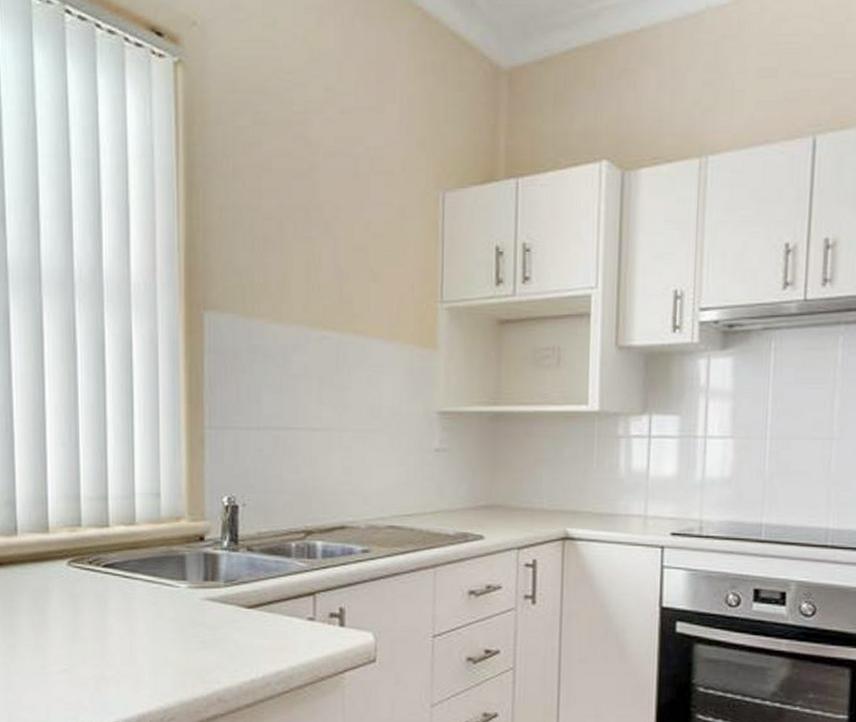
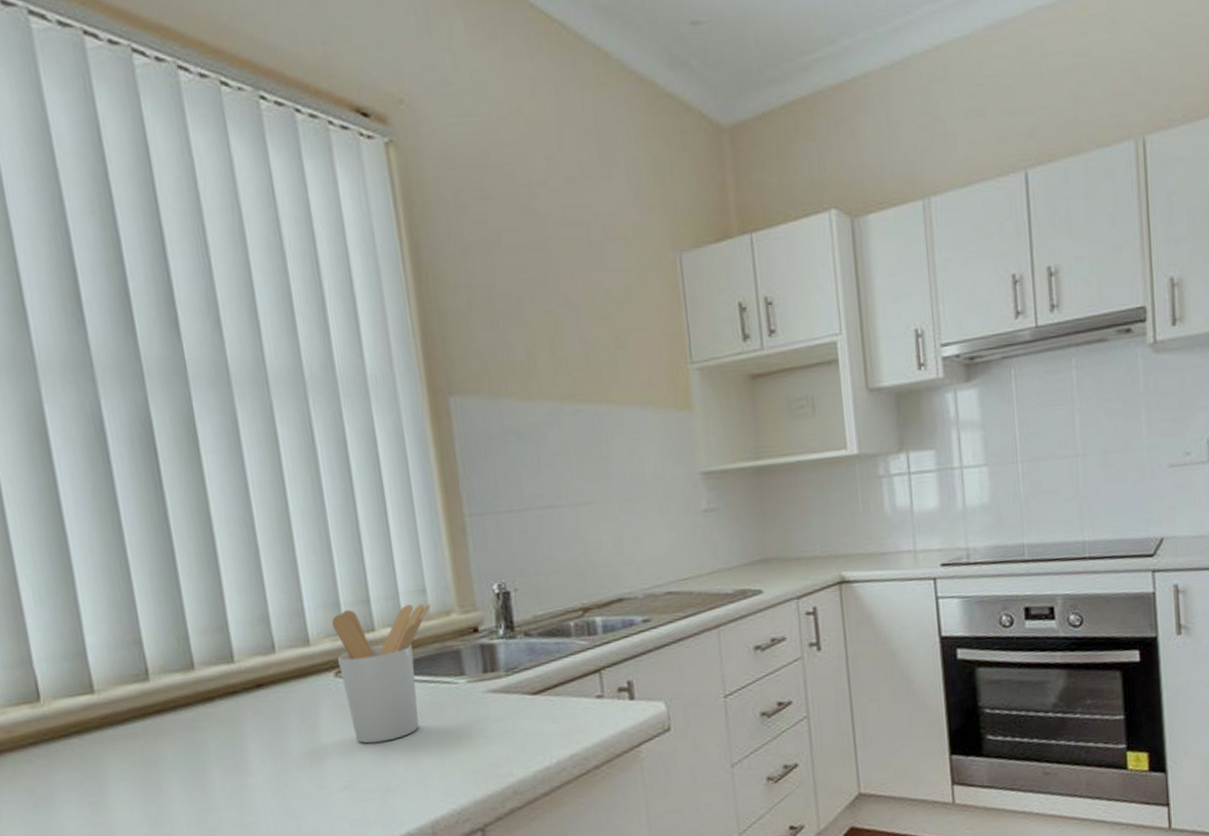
utensil holder: none [70,504,162,633] -> present [331,603,430,744]

